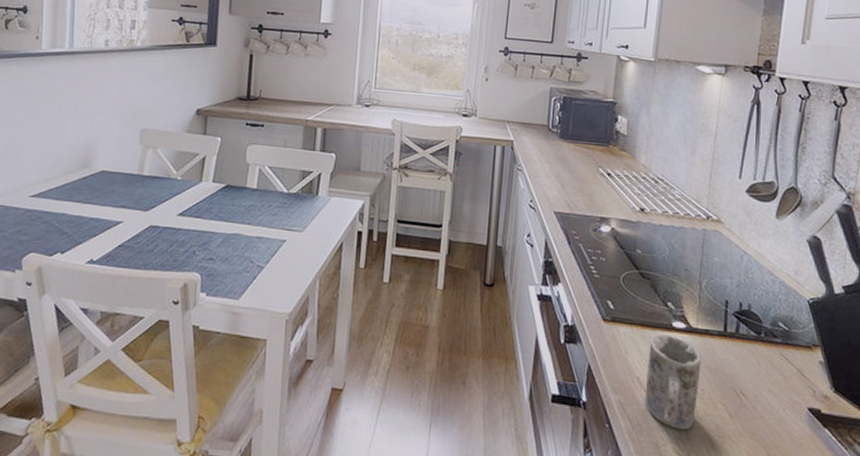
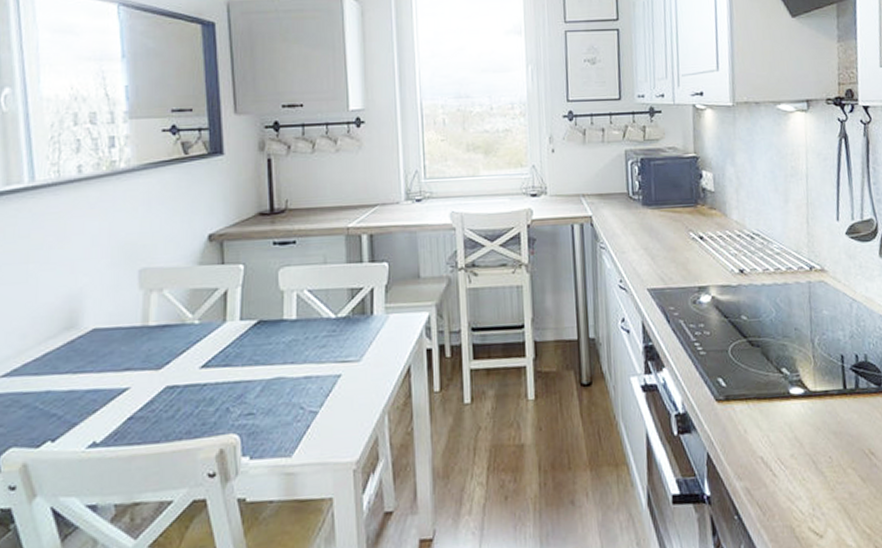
mug: present [645,334,701,430] -> none [768,403,827,506]

